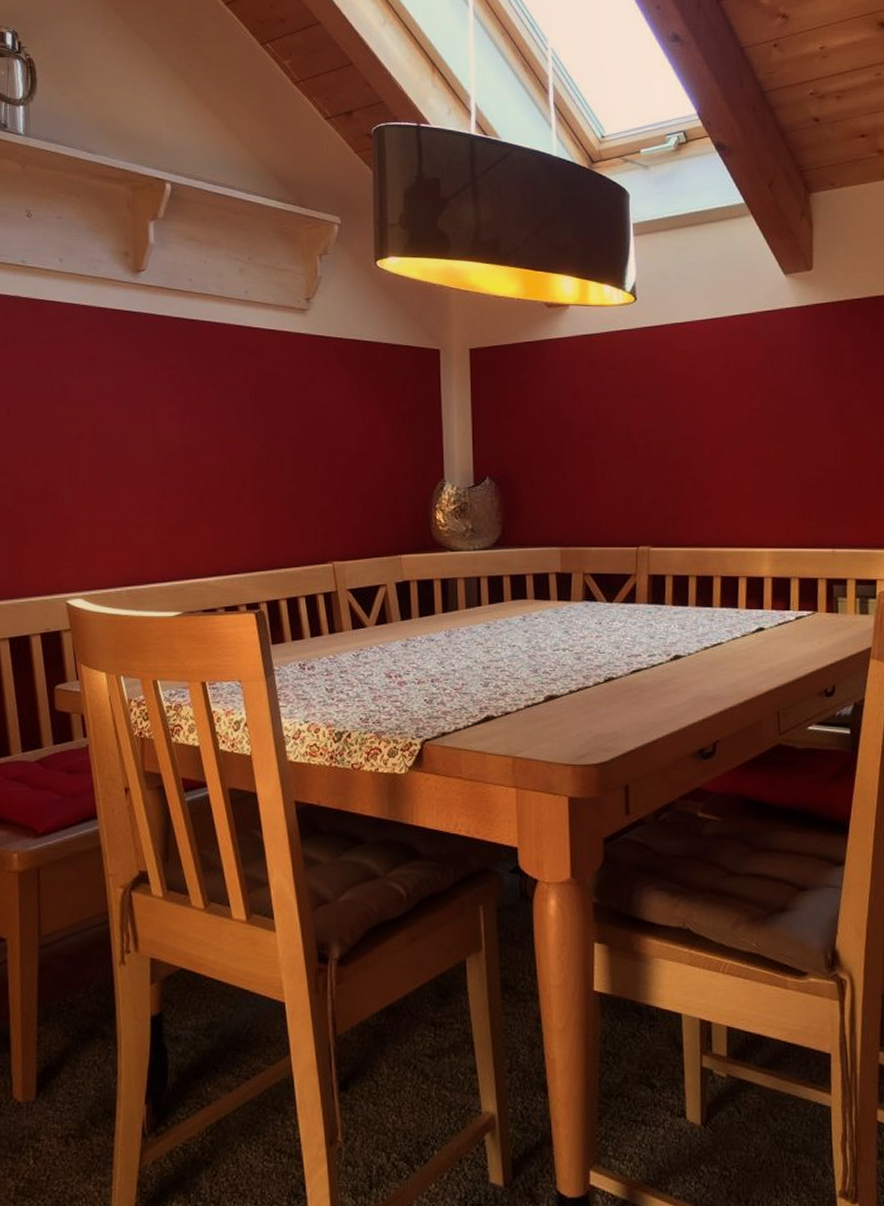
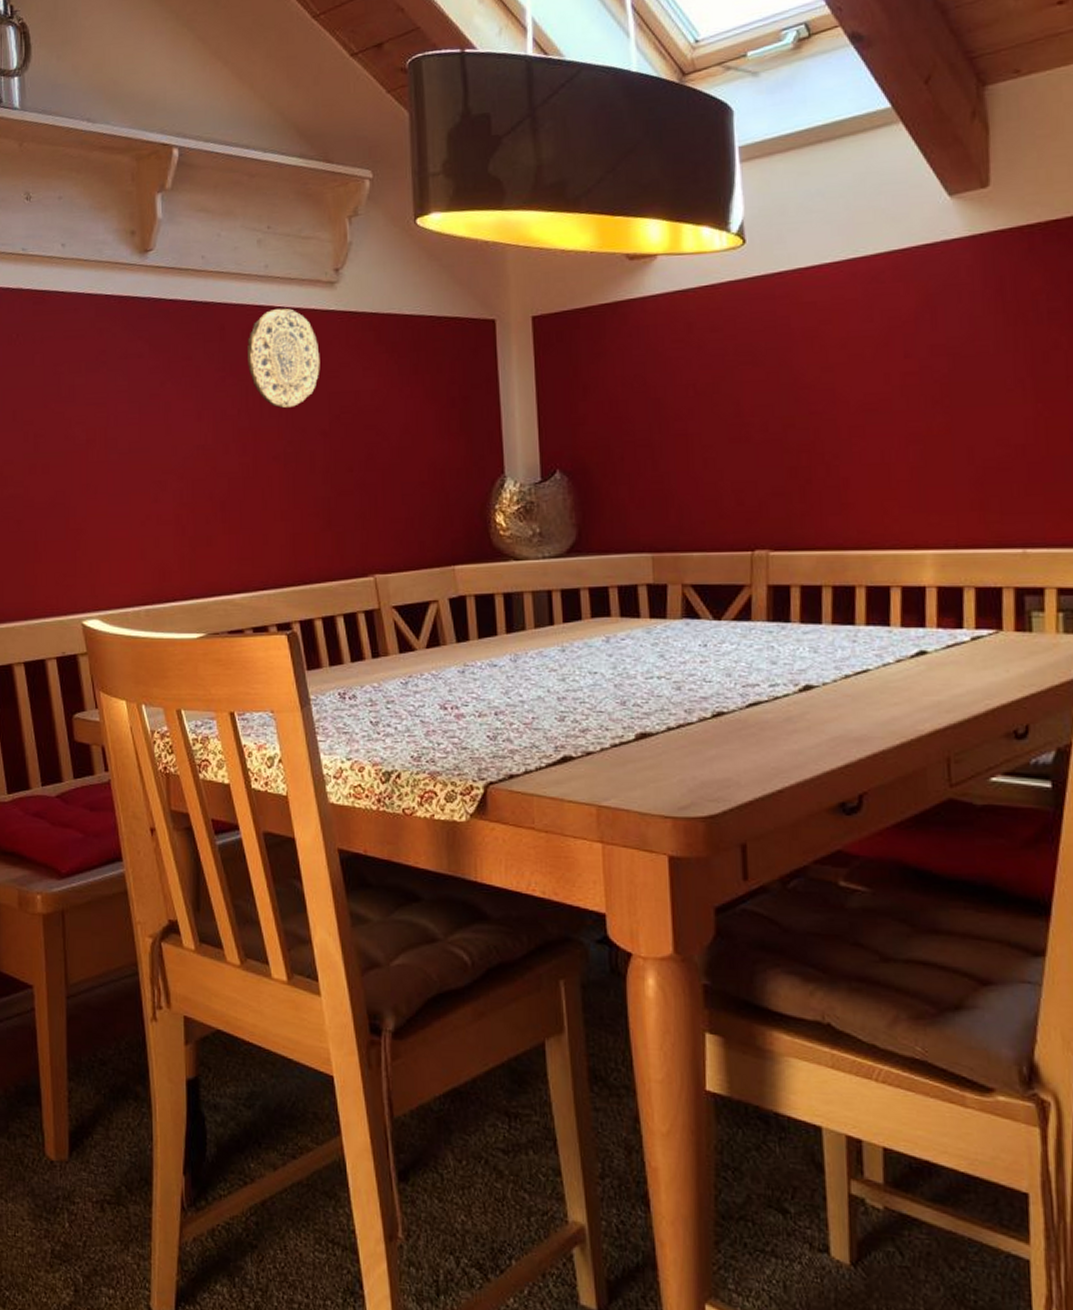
decorative plate: none [227,329,291,416] -> present [247,308,320,409]

